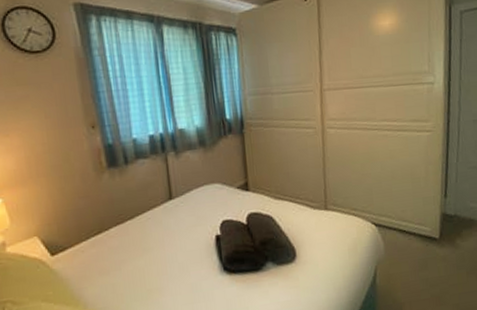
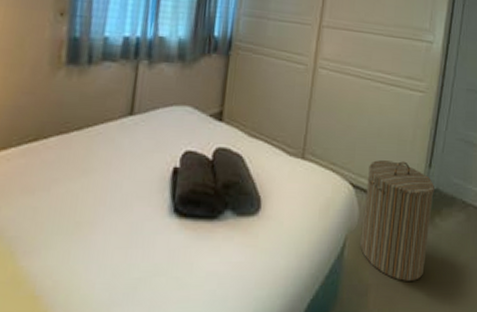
laundry hamper: none [387,196,453,296] -> present [360,160,434,281]

